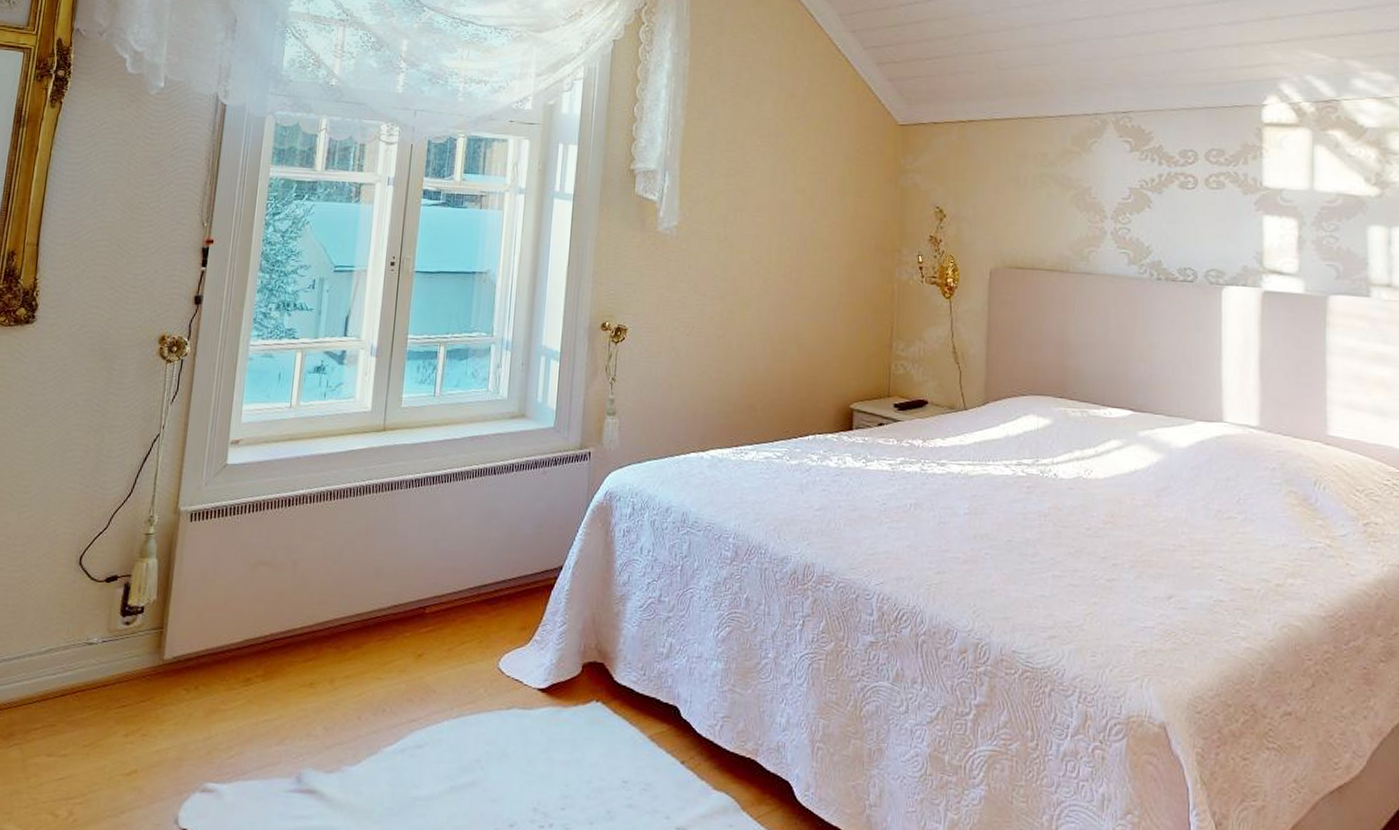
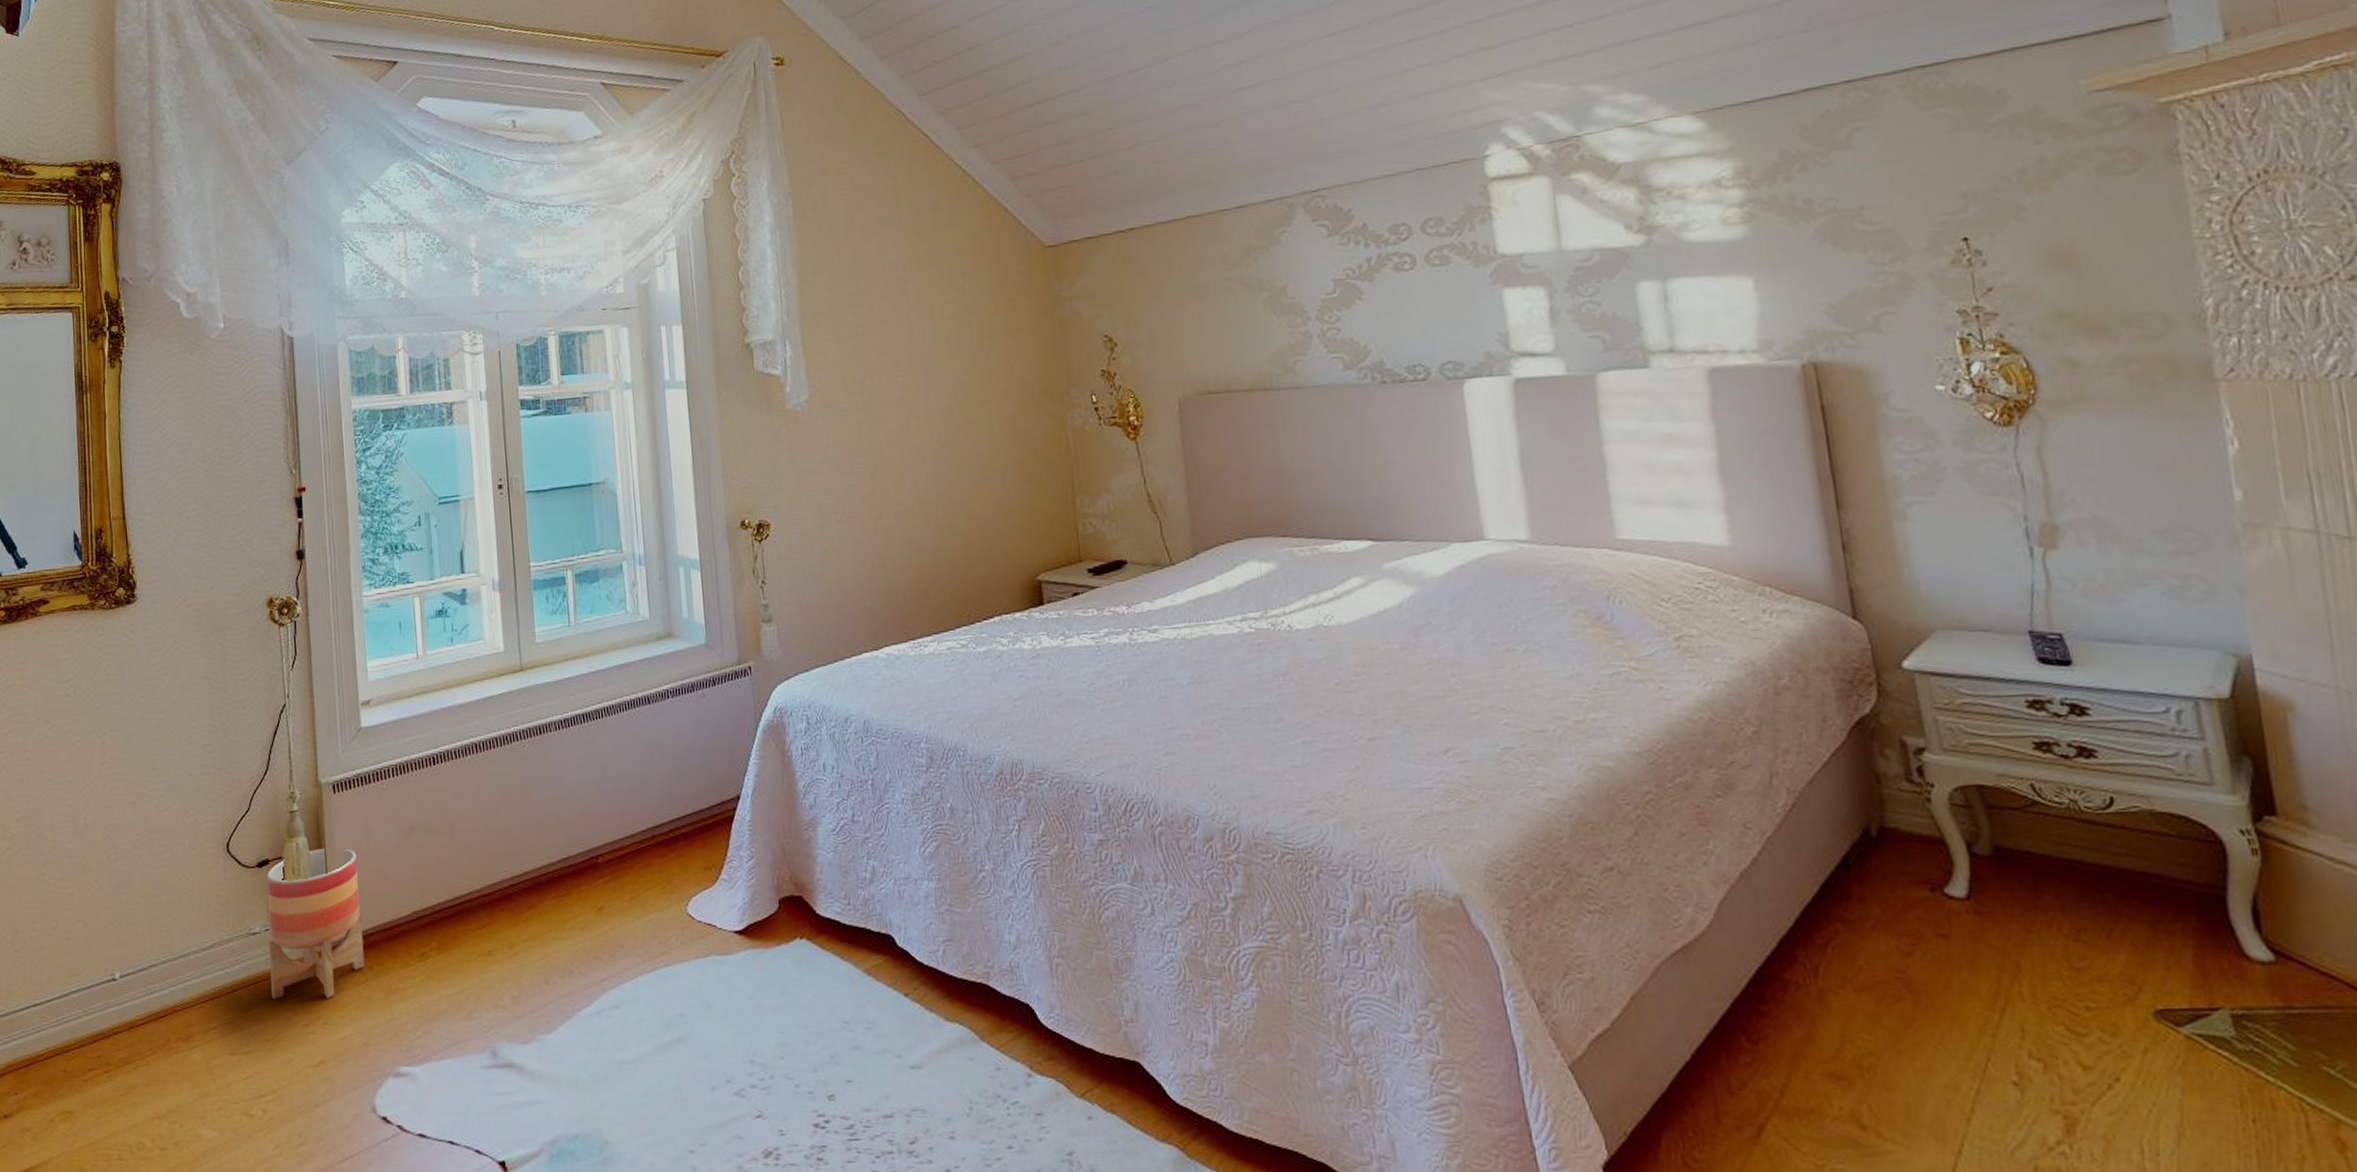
planter: none [98,571,202,712] -> present [266,847,365,1000]

